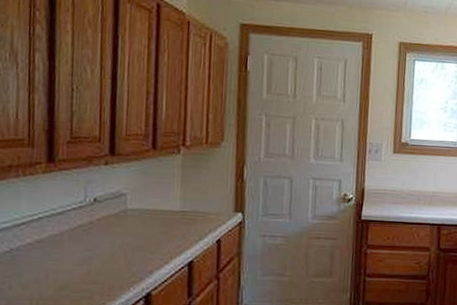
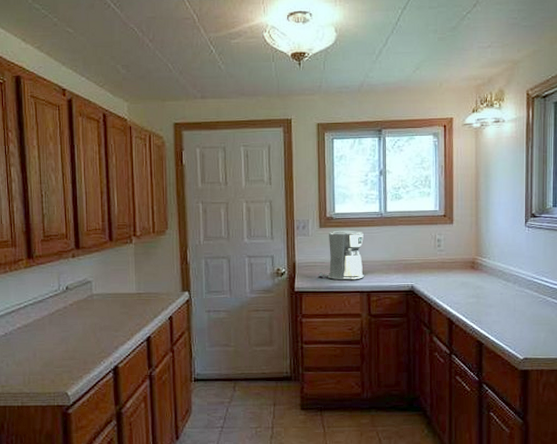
coffee maker: none [388,157,439,212] -> present [318,230,364,280]

